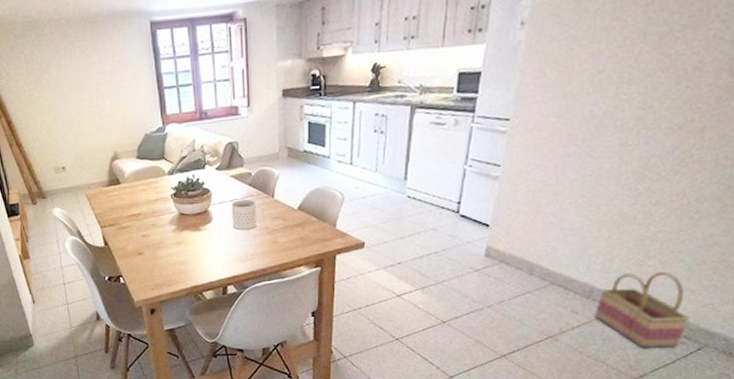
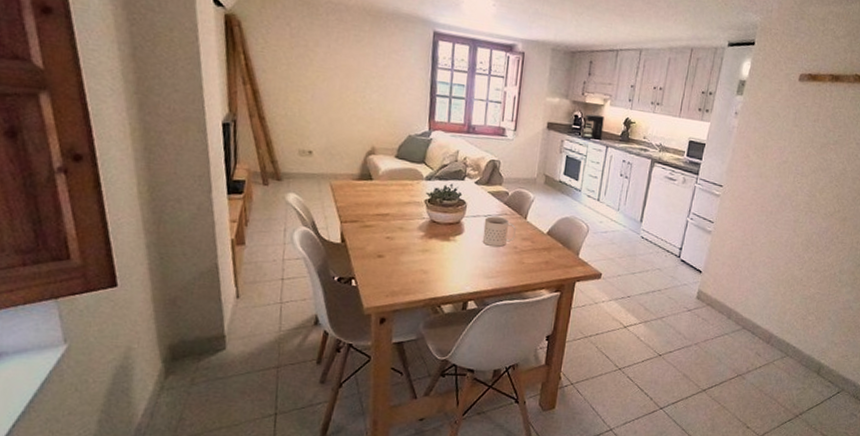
coffee maker: none [320,67,347,99] -> present [579,113,604,140]
basket: present [593,271,690,349] -> none [771,325,834,391]

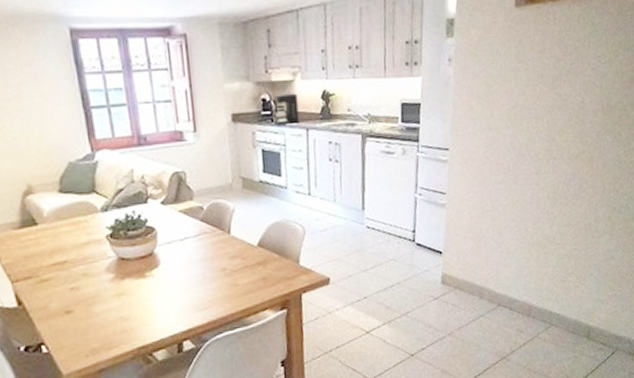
mug: present [482,216,516,247] -> none [181,237,222,274]

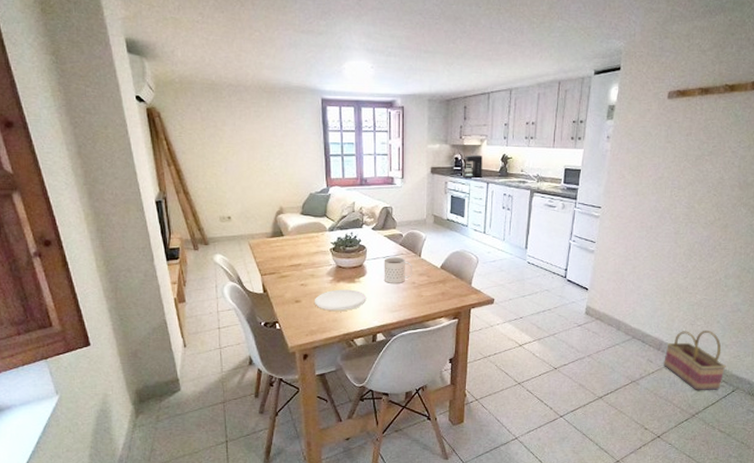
plate: none [93,287,164,320] -> present [315,289,367,312]
mug: none [181,237,222,274] -> present [383,257,412,283]
basket: none [534,285,603,358] -> present [663,330,726,391]

